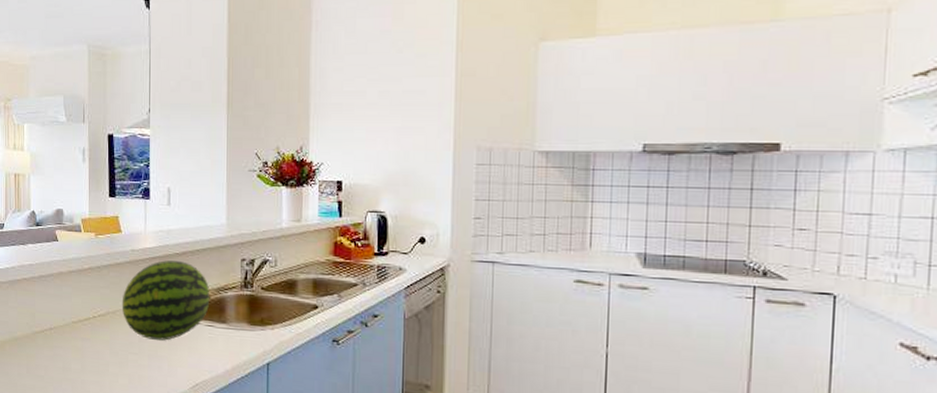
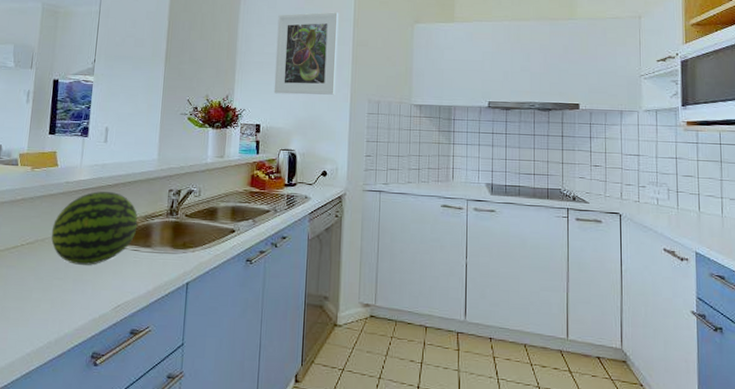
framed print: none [357,33,437,143] -> present [274,12,339,95]

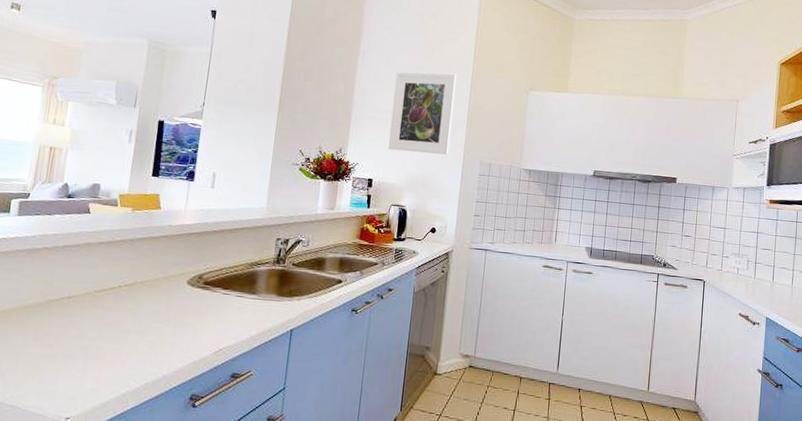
fruit: present [51,191,139,265] -> none [151,236,244,310]

